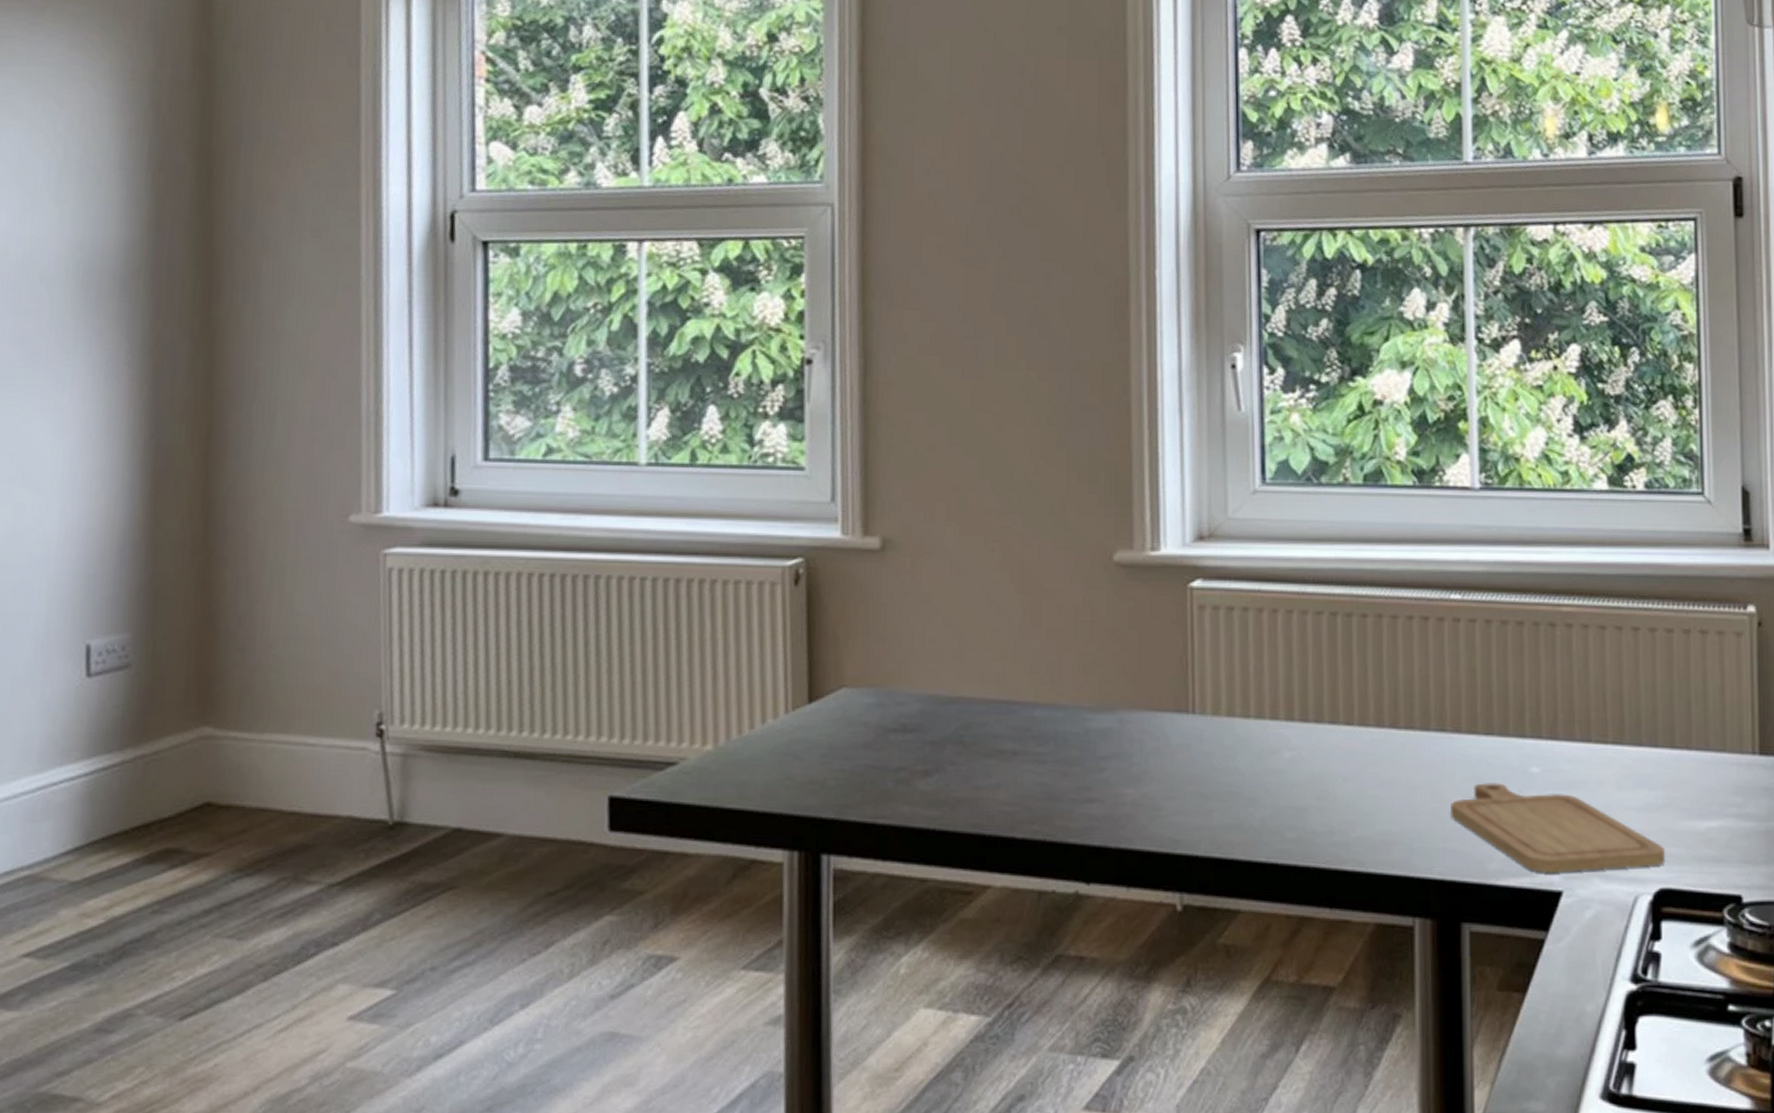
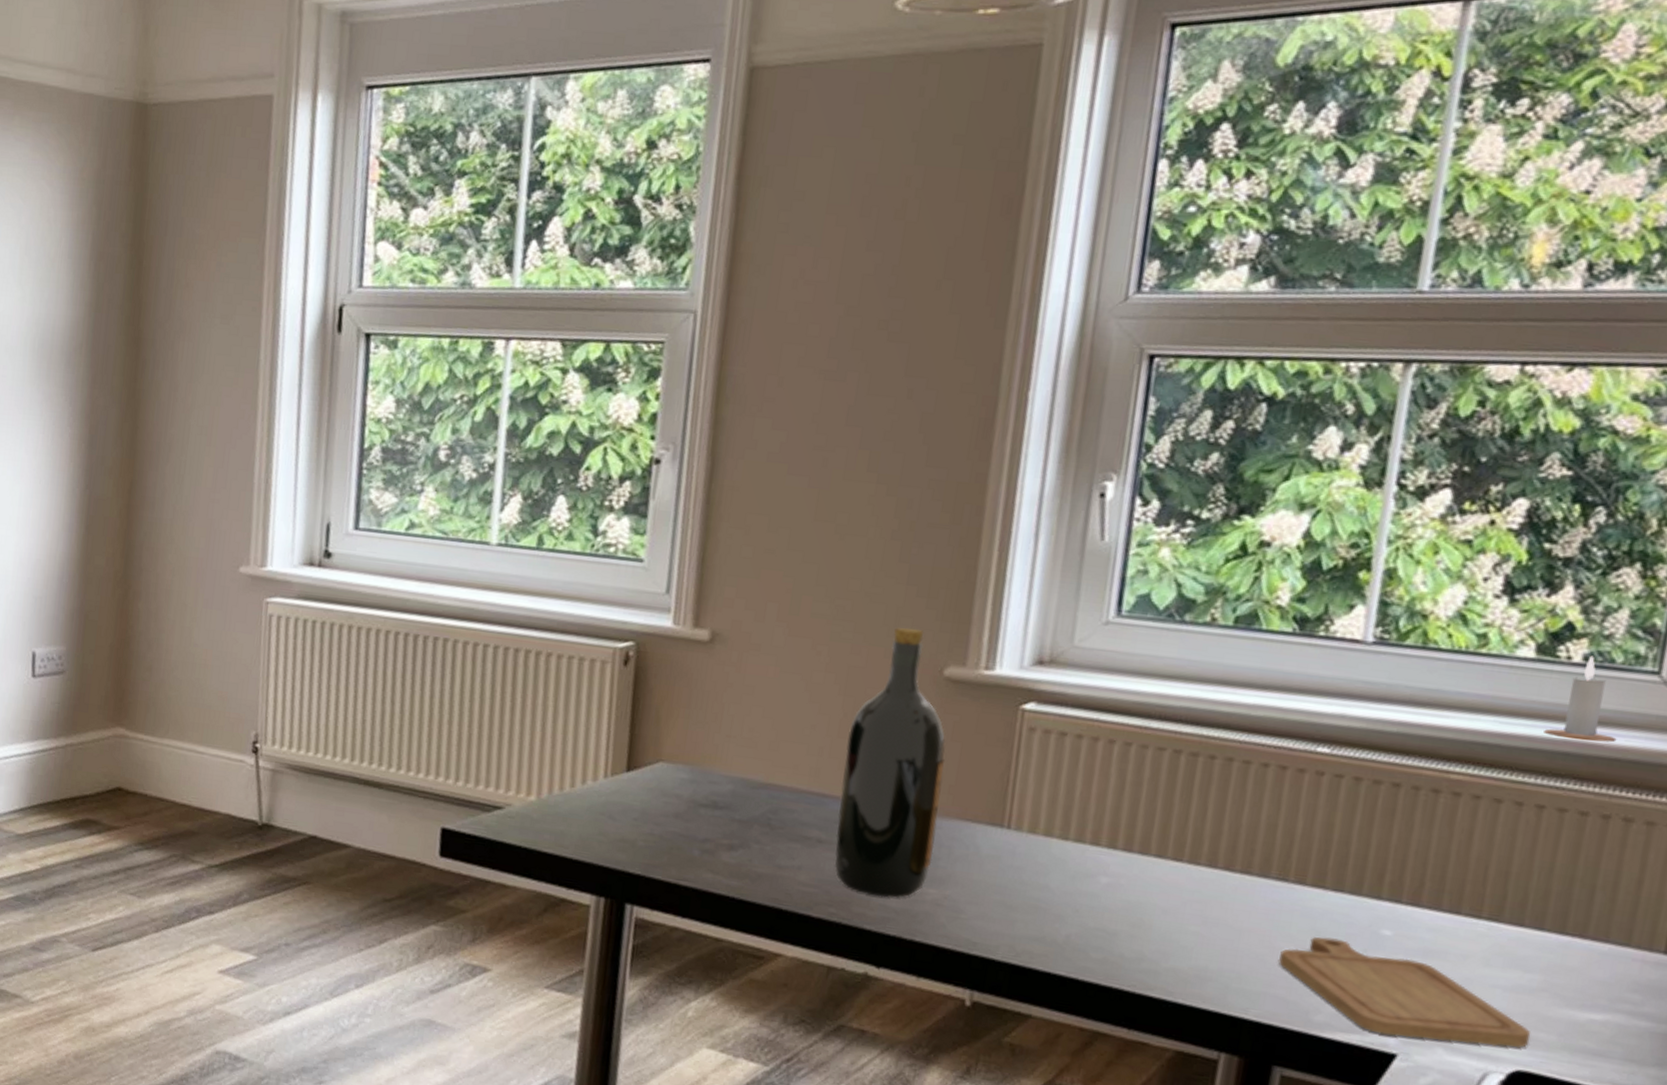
wine bottle: none [1029,515,1127,806] -> present [834,627,946,898]
candle: none [1626,483,1682,563] -> present [1544,656,1617,743]

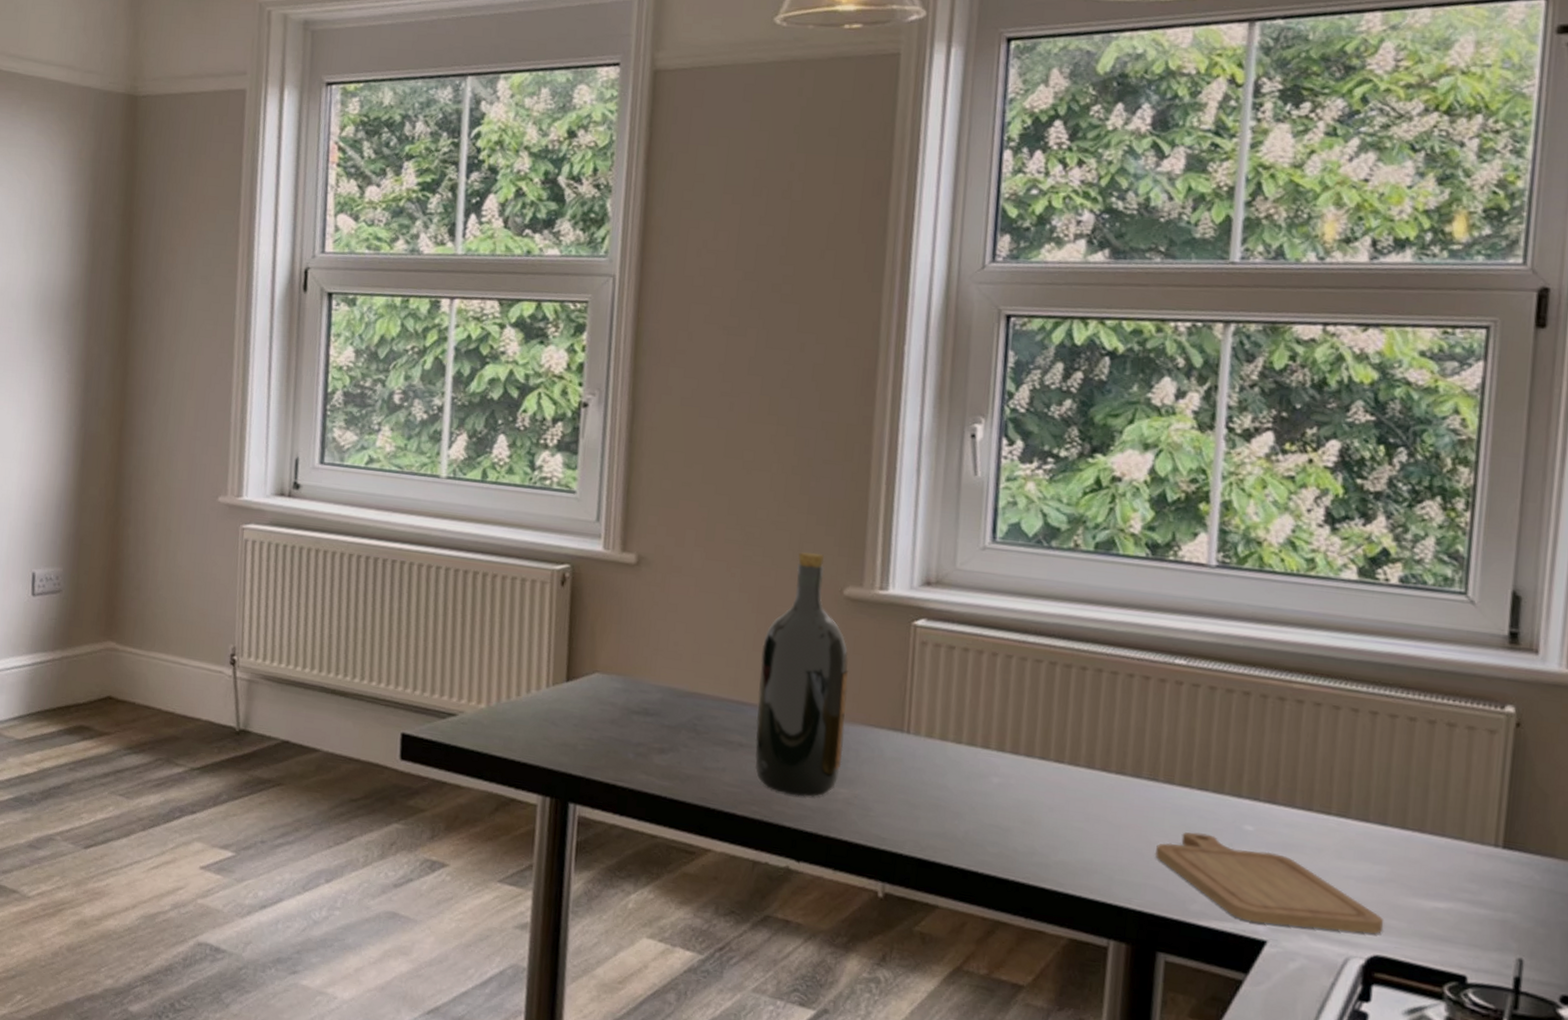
candle: present [1544,656,1617,743] -> none [1371,578,1435,655]

